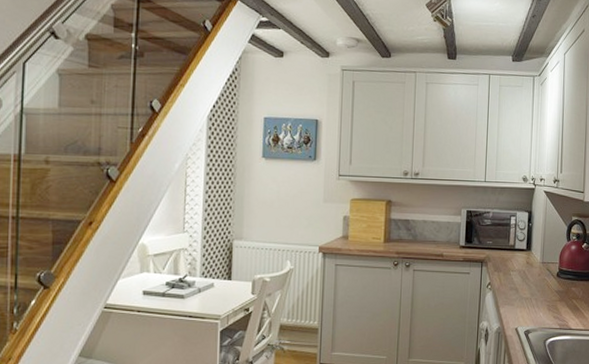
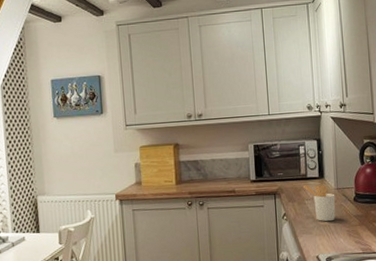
utensil holder: none [510,255,540,295] -> present [302,184,336,222]

